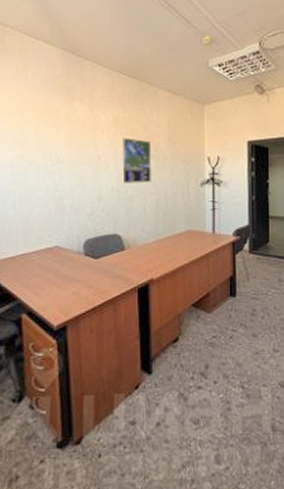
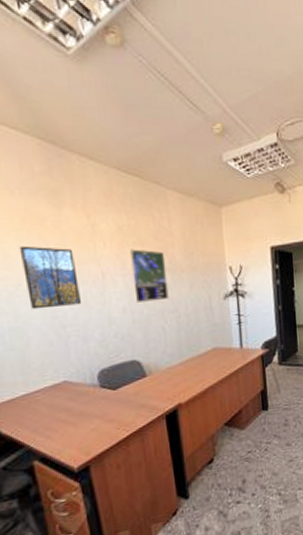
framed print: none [36,131,78,183] -> present [19,245,81,310]

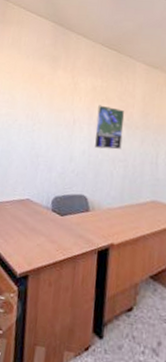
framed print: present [19,245,81,310] -> none [19,93,57,142]

